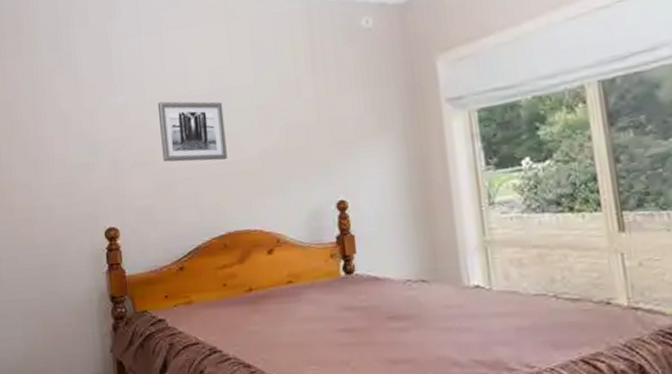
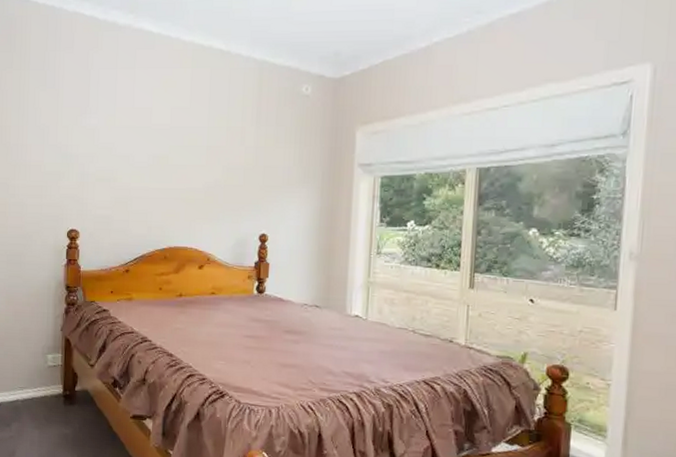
wall art: present [157,101,227,162] -> none [123,130,179,187]

